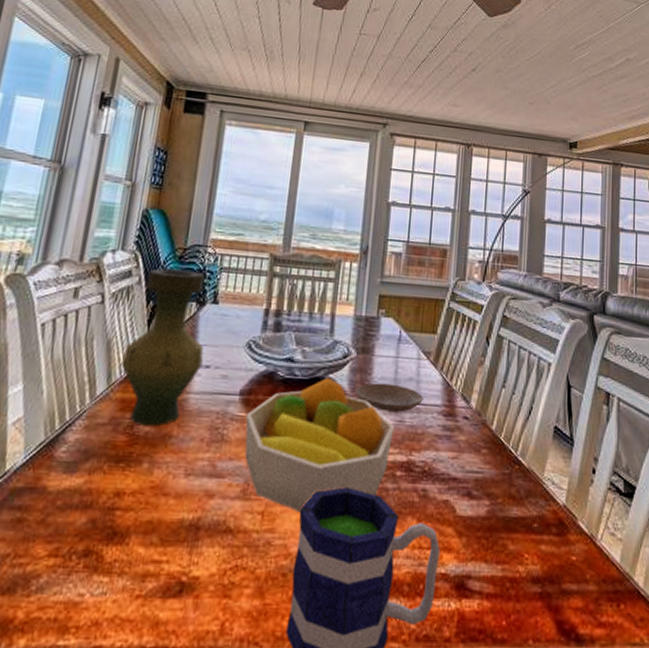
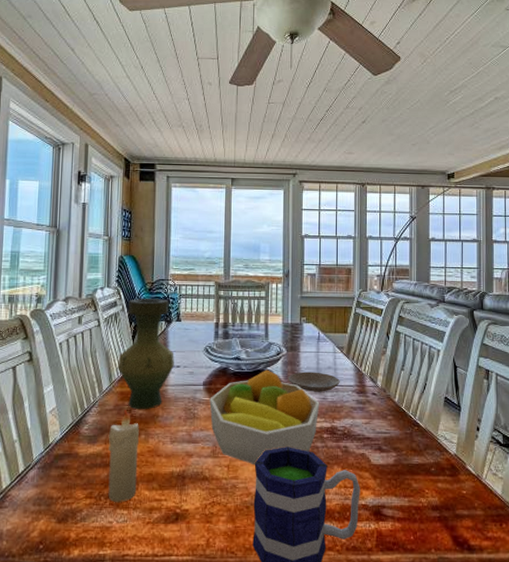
candle: none [83,425,142,564] -> present [108,410,139,502]

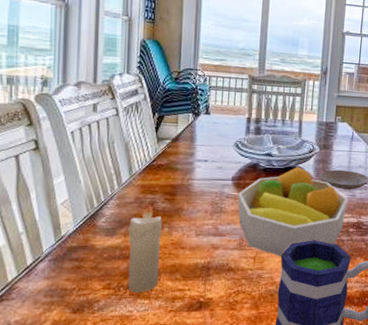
vase: present [118,299,174,410] -> none [139,88,202,203]

